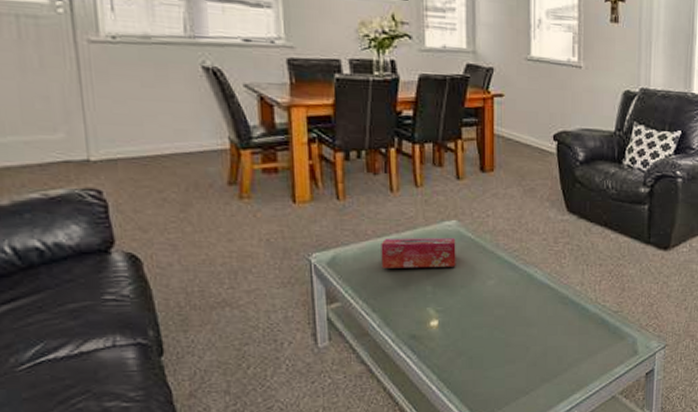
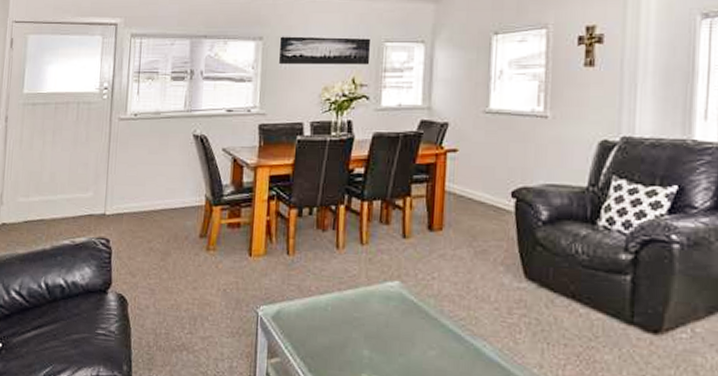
tissue box: present [381,238,456,268] -> none [321,295,397,332]

